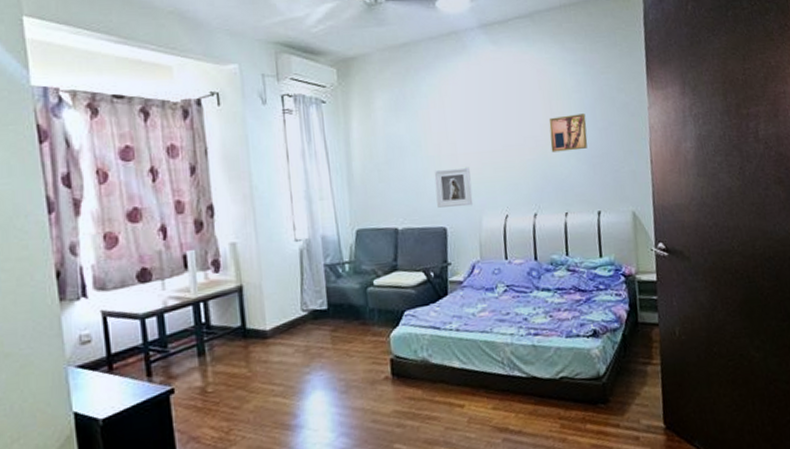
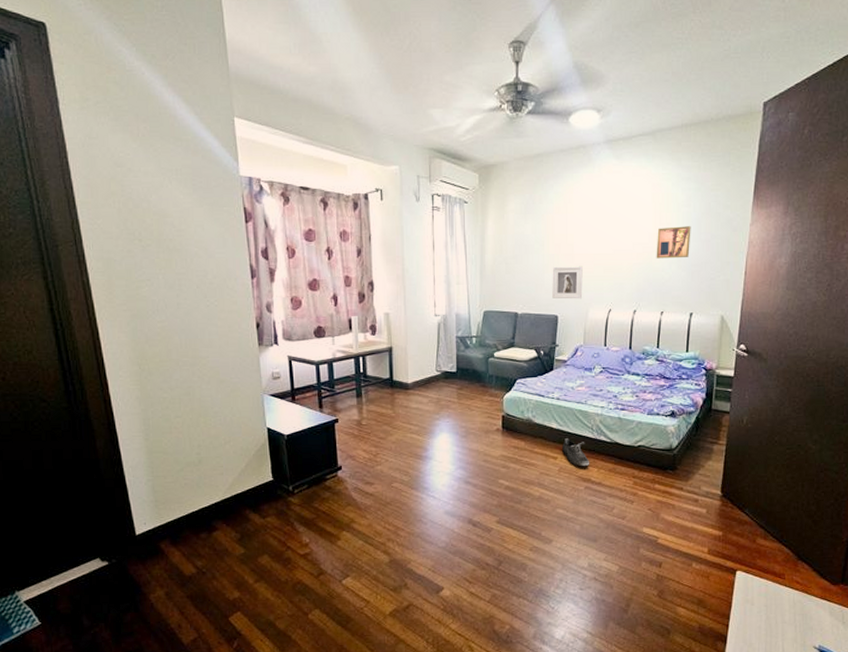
shoe: none [469,378,506,414] -> present [562,438,590,467]

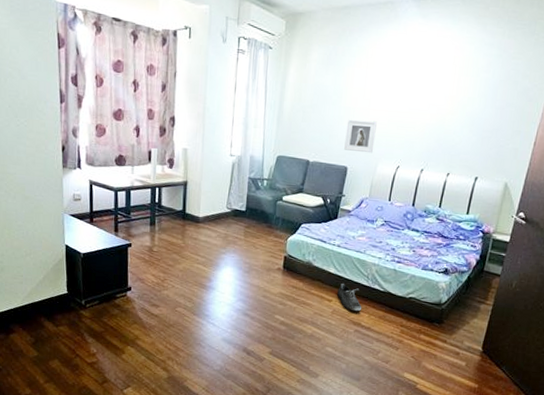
wall art: present [656,226,691,259] -> none [449,91,488,123]

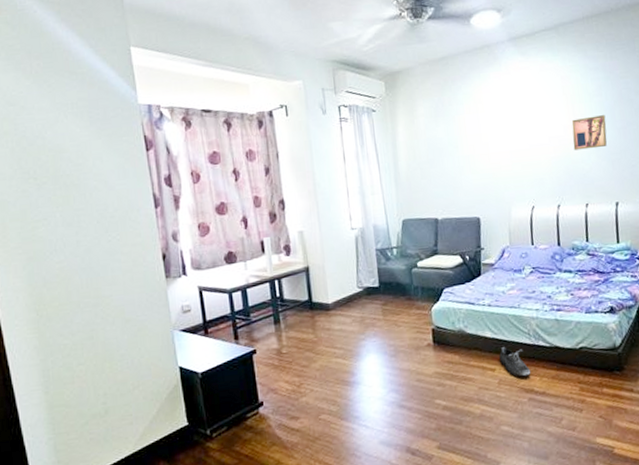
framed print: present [344,119,377,154] -> none [469,164,503,200]
wall art: none [449,91,488,123] -> present [571,115,607,151]

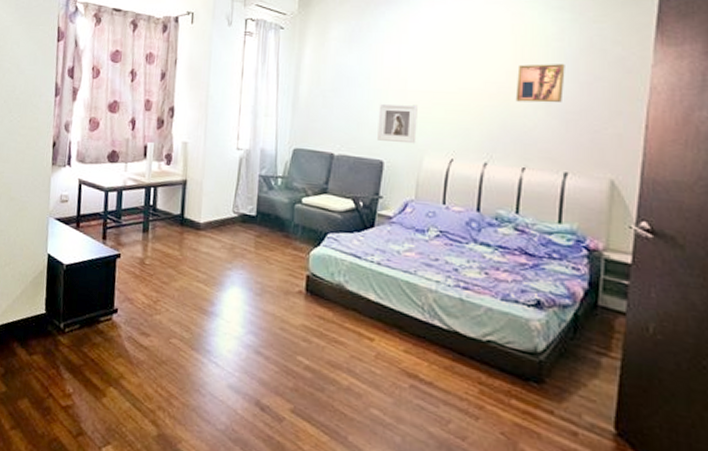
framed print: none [469,164,503,200] -> present [377,103,418,144]
shoe: present [499,347,531,377] -> none [381,316,418,358]

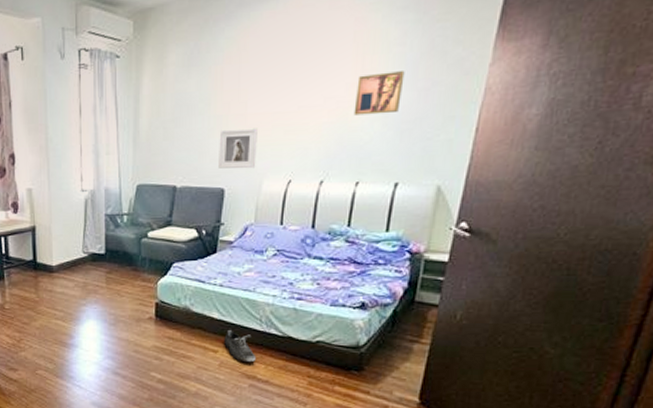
shoe: none [381,316,418,358] -> present [224,330,257,363]

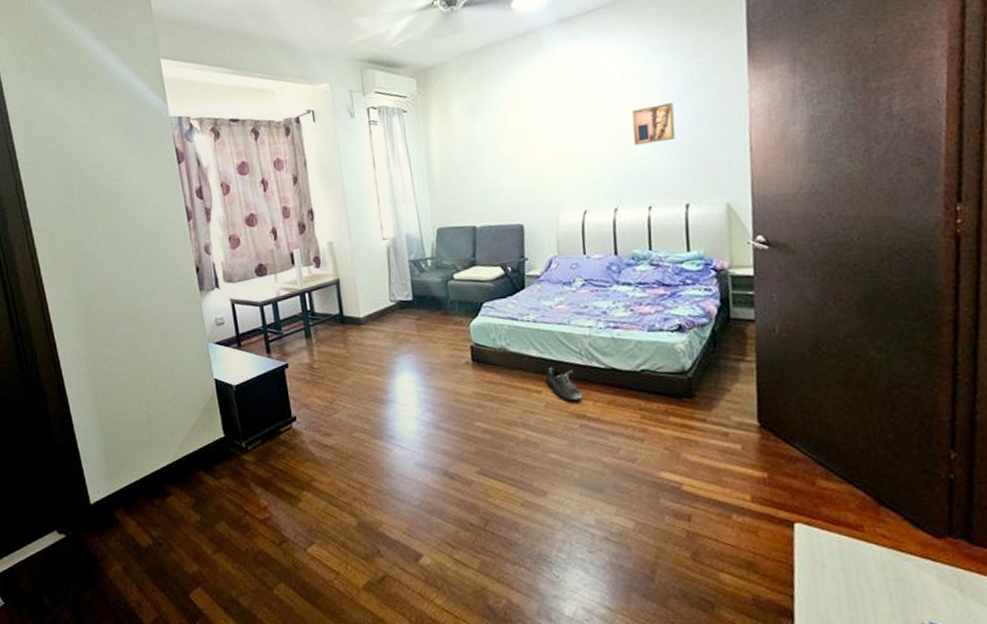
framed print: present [218,128,258,169] -> none [510,165,550,206]

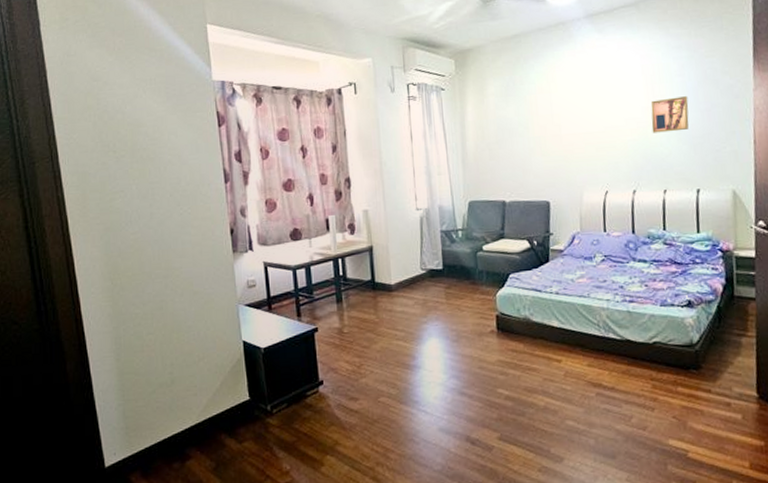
shoe: present [546,367,583,401] -> none [566,338,600,370]

